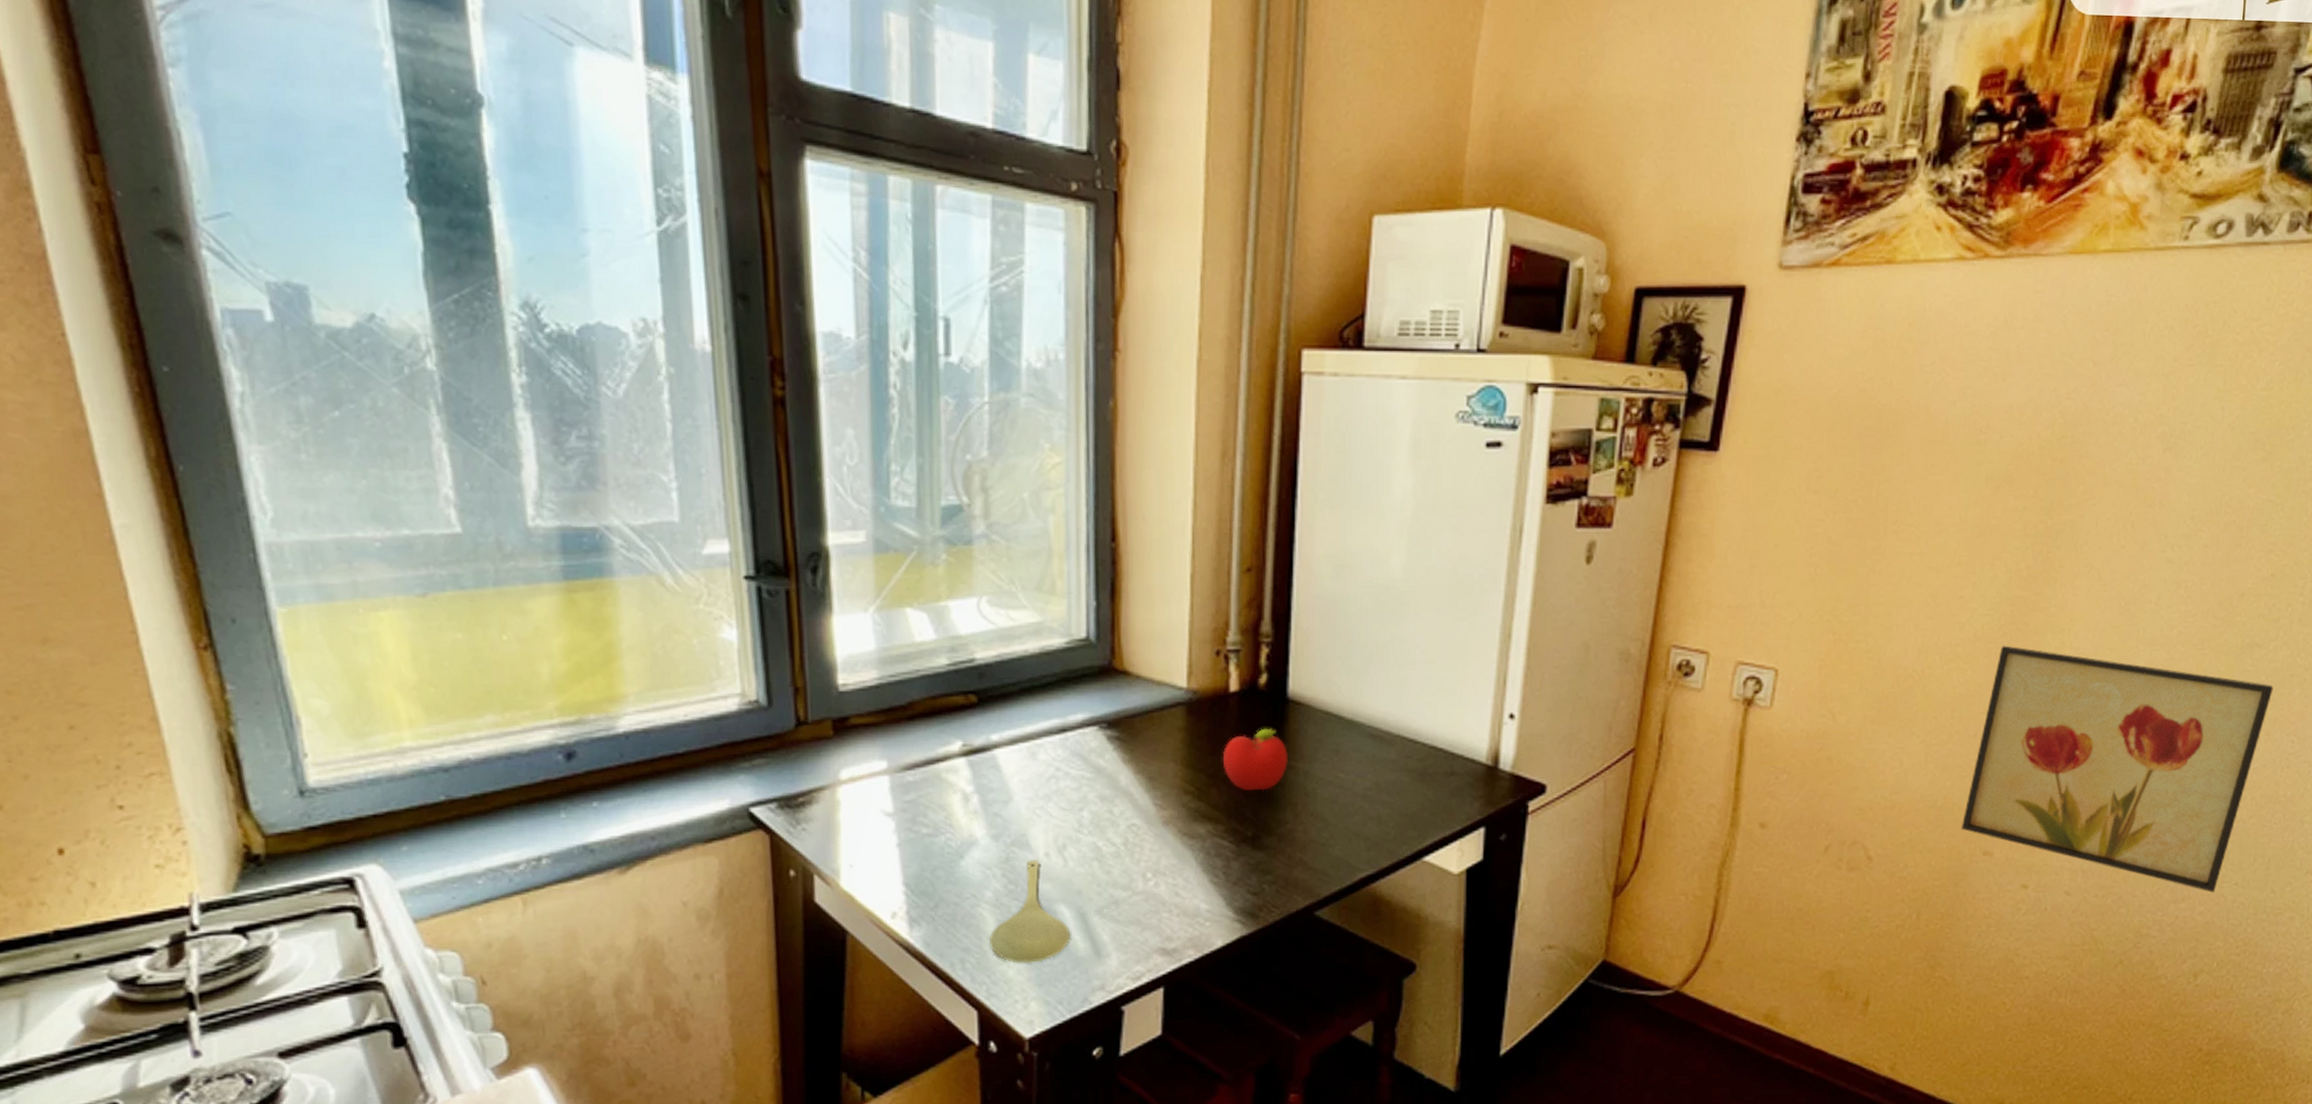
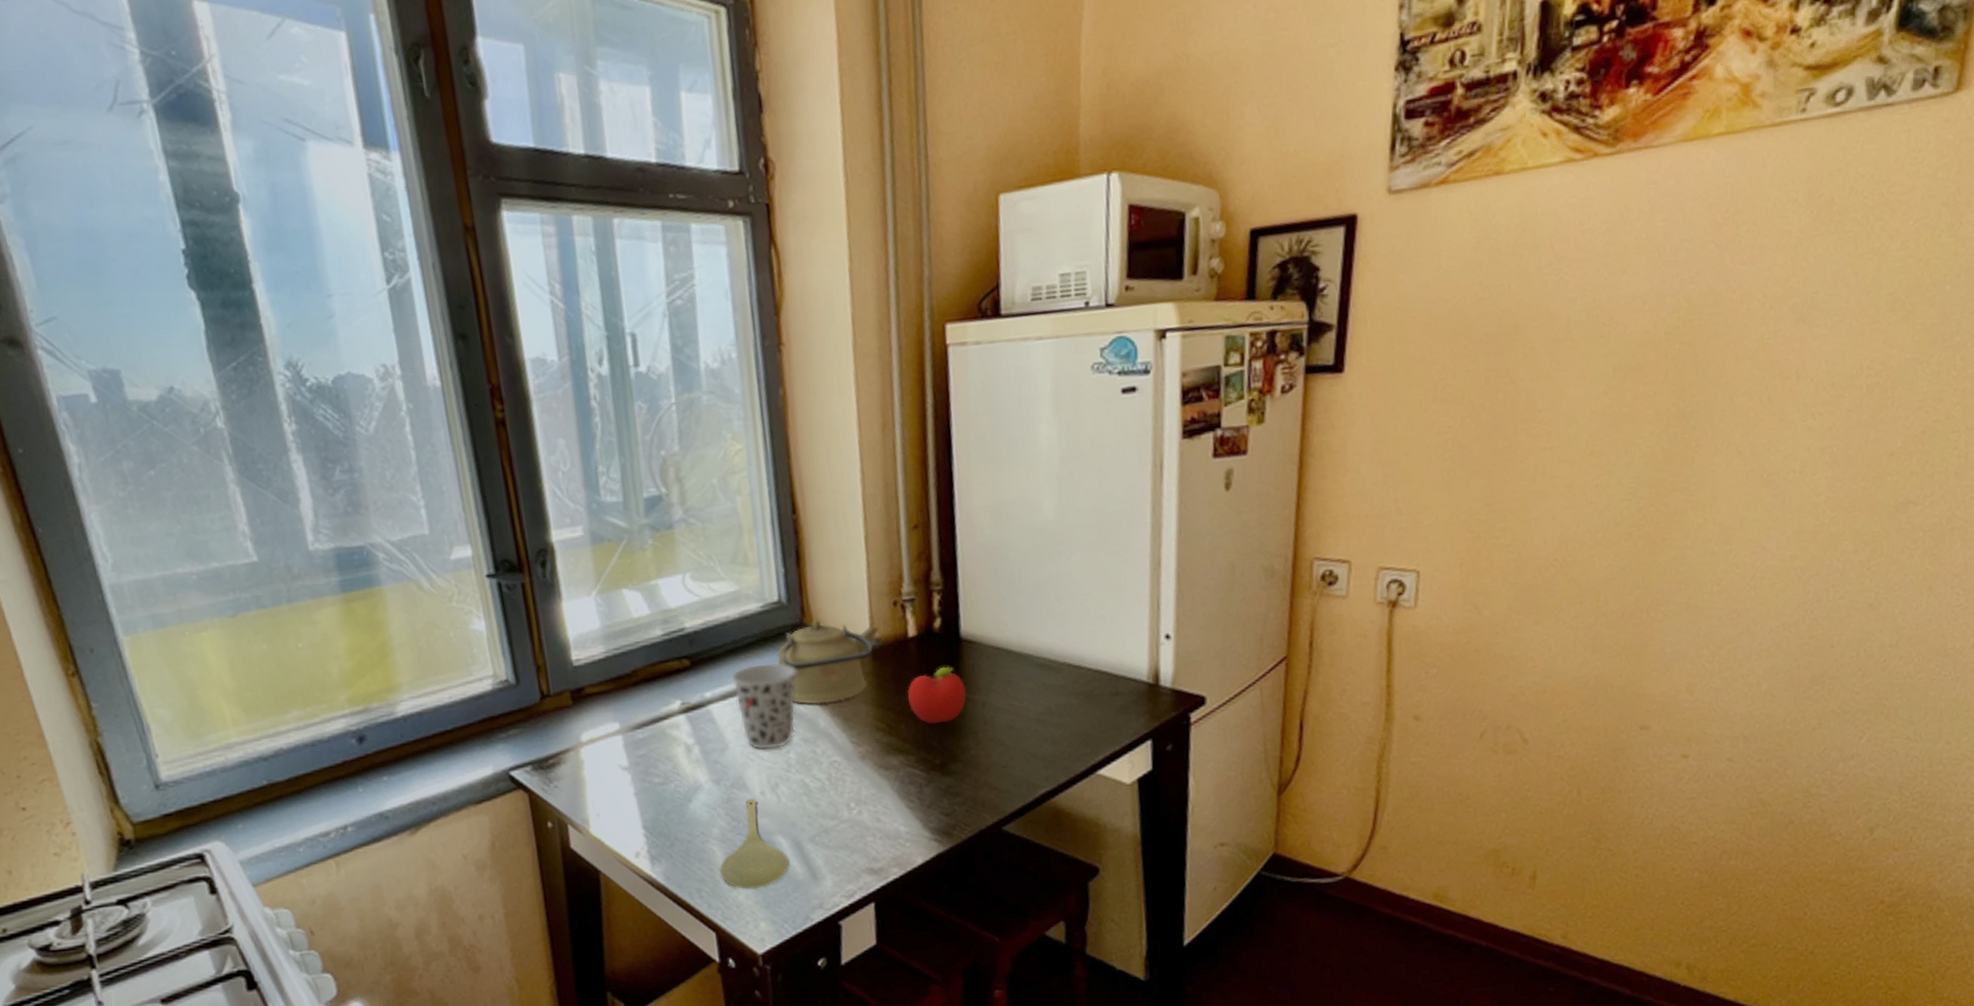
cup: none [1023,706,1099,806] -> present [731,662,796,750]
kettle: none [1078,662,1198,759] -> present [777,619,880,705]
wall art: present [1961,645,2274,892] -> none [1615,527,1933,749]

